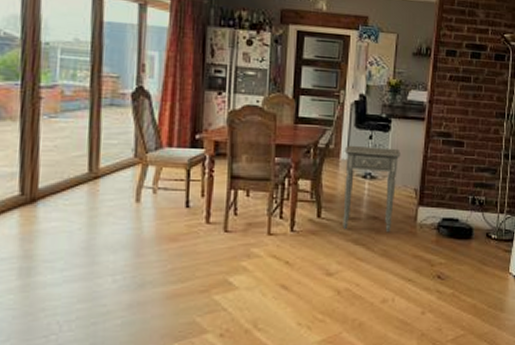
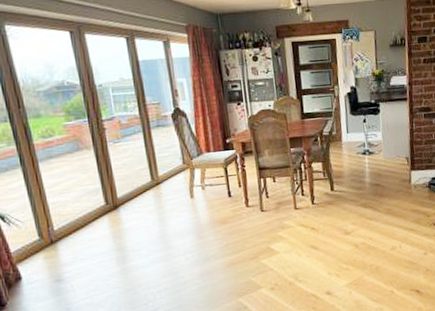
side table: present [342,145,401,233] -> none [345,127,392,197]

